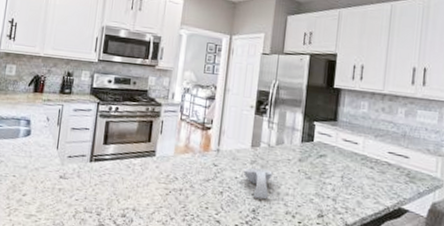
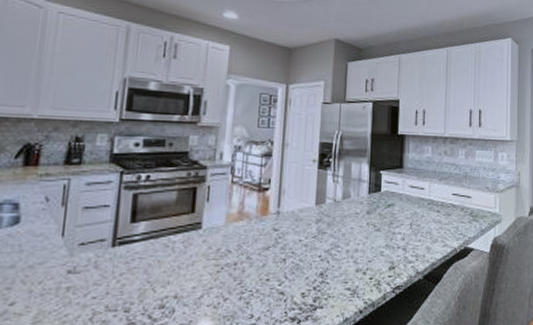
spoon rest: present [243,167,273,200] -> none [308,226,340,260]

